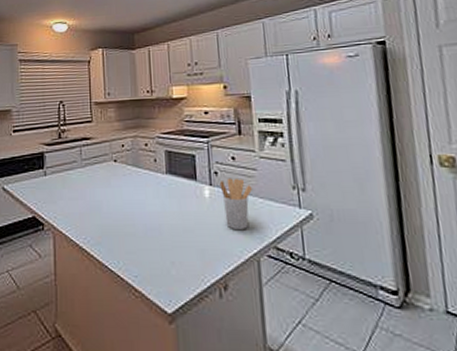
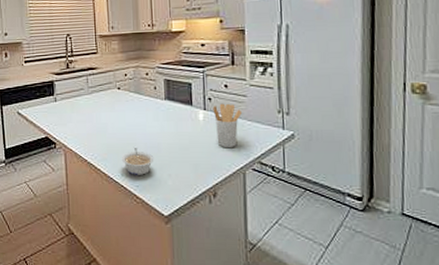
legume: none [117,228,155,263] -> present [121,147,154,175]

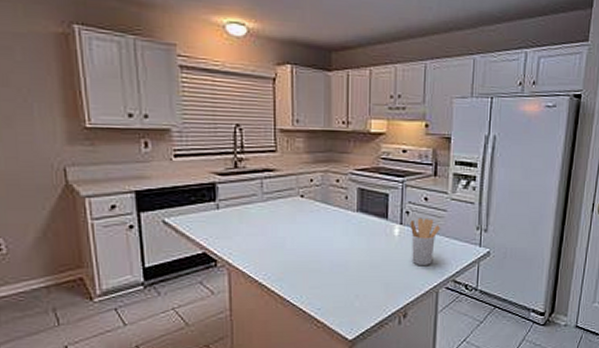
legume: present [121,147,154,175] -> none [301,265,341,297]

